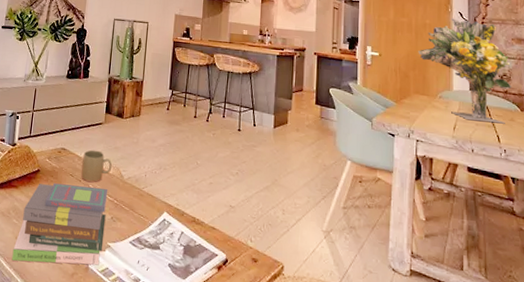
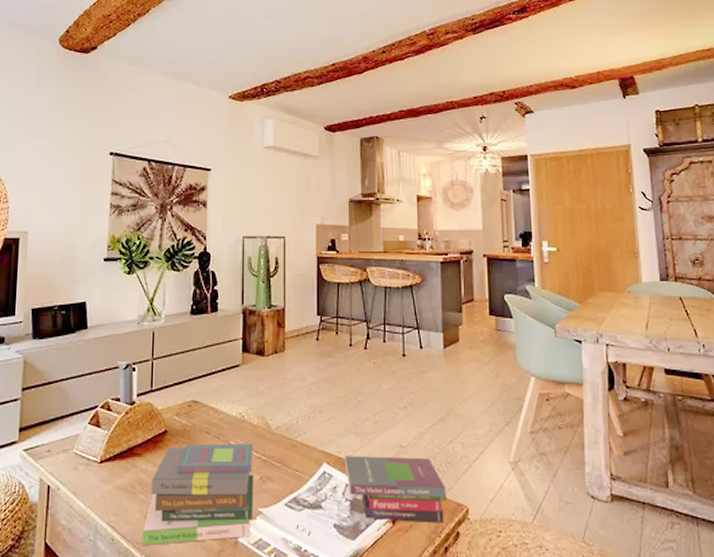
mug: present [81,149,112,183] -> none [218,398,255,439]
books: none [181,208,266,276] -> present [344,456,446,524]
bouquet: present [418,18,512,124] -> none [600,200,706,315]

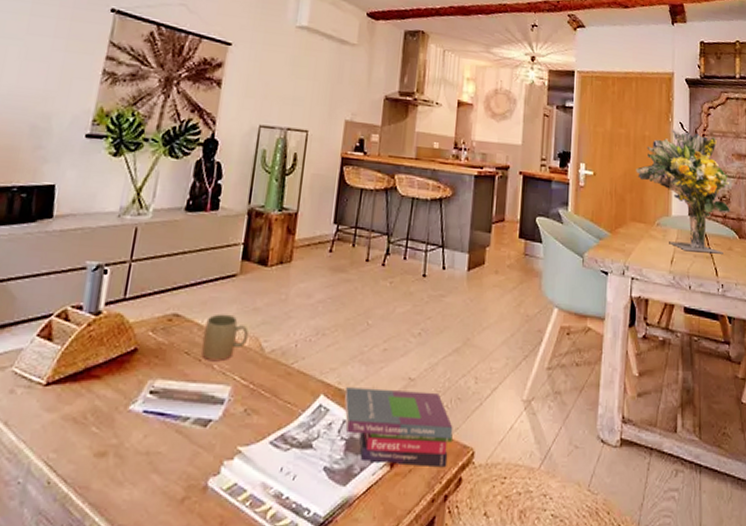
books: present [142,443,254,545] -> none [86,367,242,490]
mug: none [218,398,255,439] -> present [202,313,249,362]
bouquet: none [600,200,706,315] -> present [636,130,731,254]

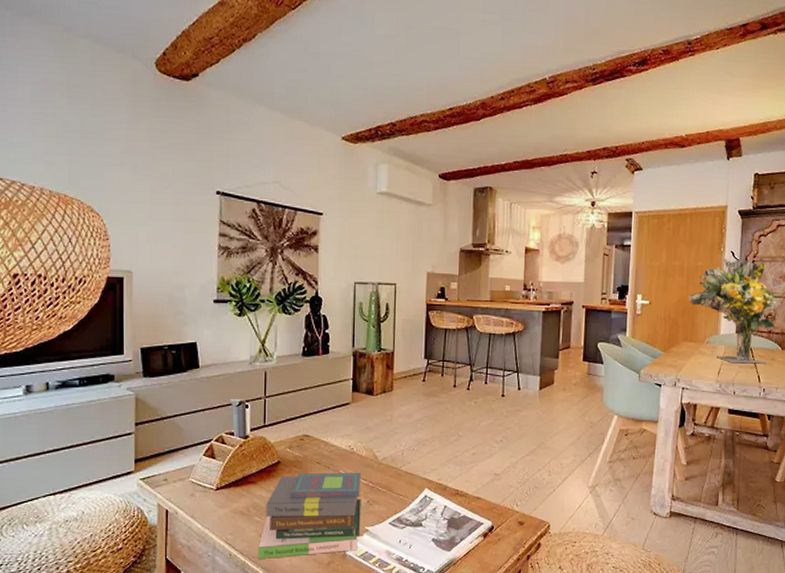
books: none [86,367,242,490] -> present [258,472,362,559]
mug: present [202,313,249,362] -> none [329,433,364,468]
books: present [344,387,453,468] -> none [444,482,532,537]

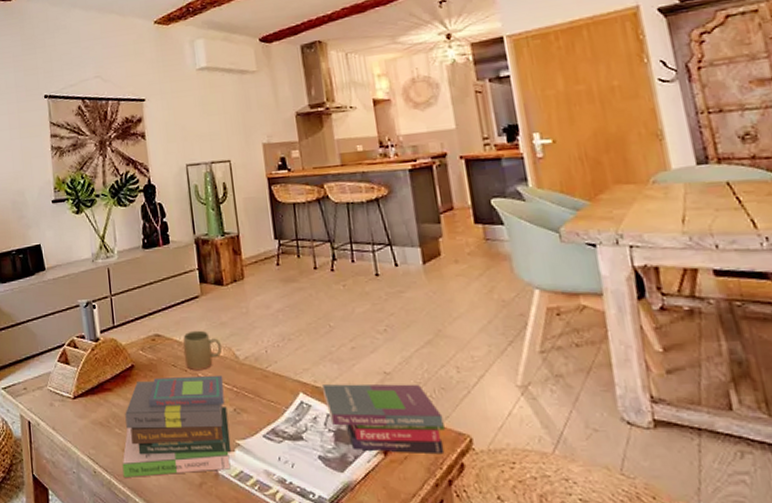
mug: none [329,433,364,468] -> present [182,330,222,371]
books: none [444,482,532,537] -> present [321,384,445,455]
bouquet: present [688,258,776,364] -> none [609,67,762,206]

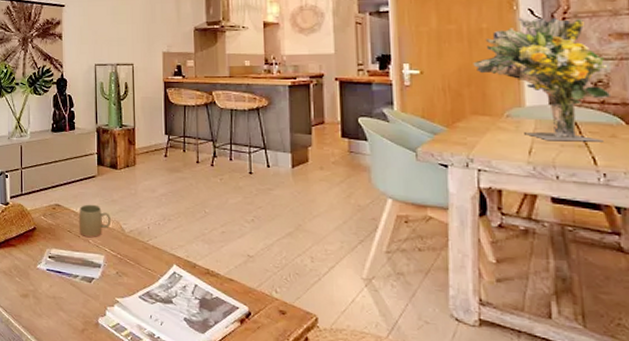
books: present [122,375,232,477] -> none [19,240,111,321]
books: present [321,384,445,455] -> none [193,260,295,328]
bouquet: none [609,67,762,206] -> present [473,17,612,142]

